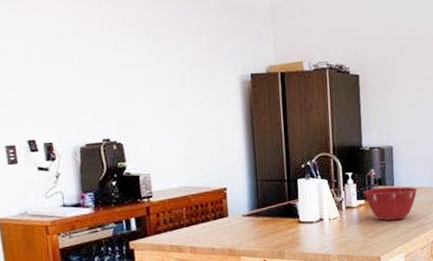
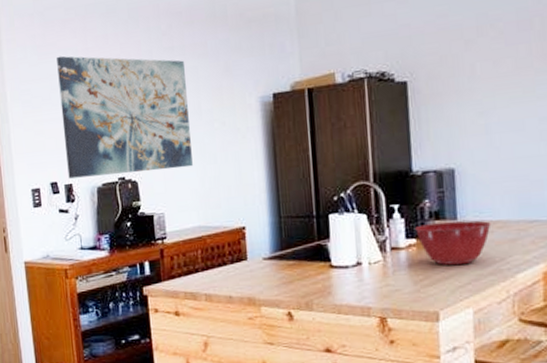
wall art: none [33,14,178,137] -> present [57,56,193,179]

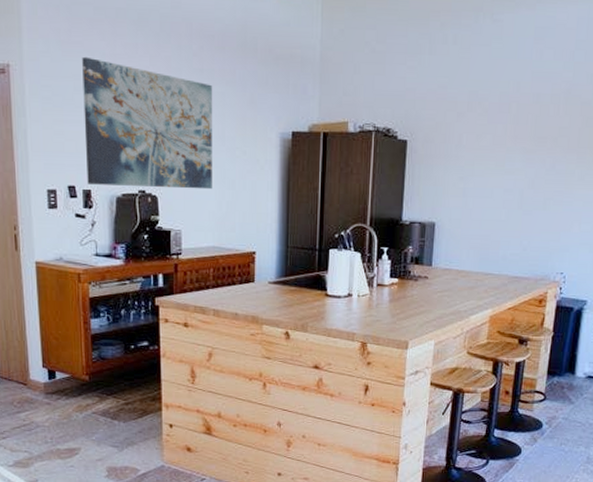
mixing bowl: present [415,220,491,266] -> none [398,267,457,304]

